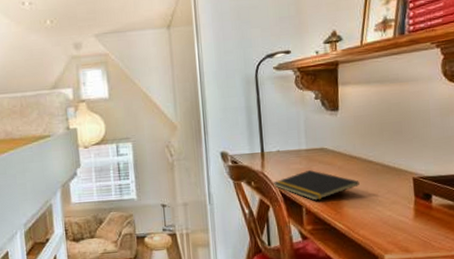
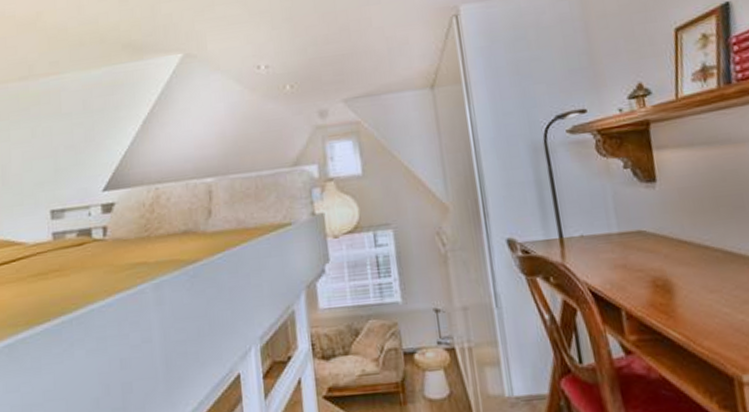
notepad: present [272,169,360,201] -> none [578,259,696,301]

